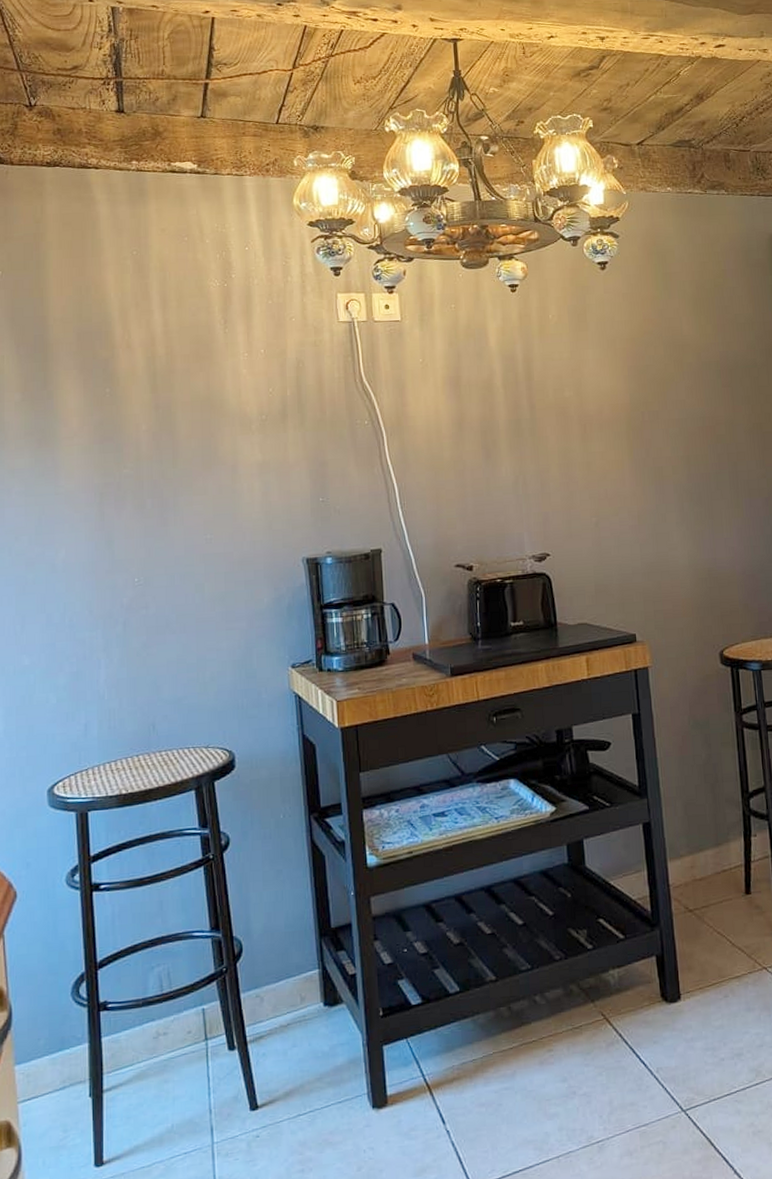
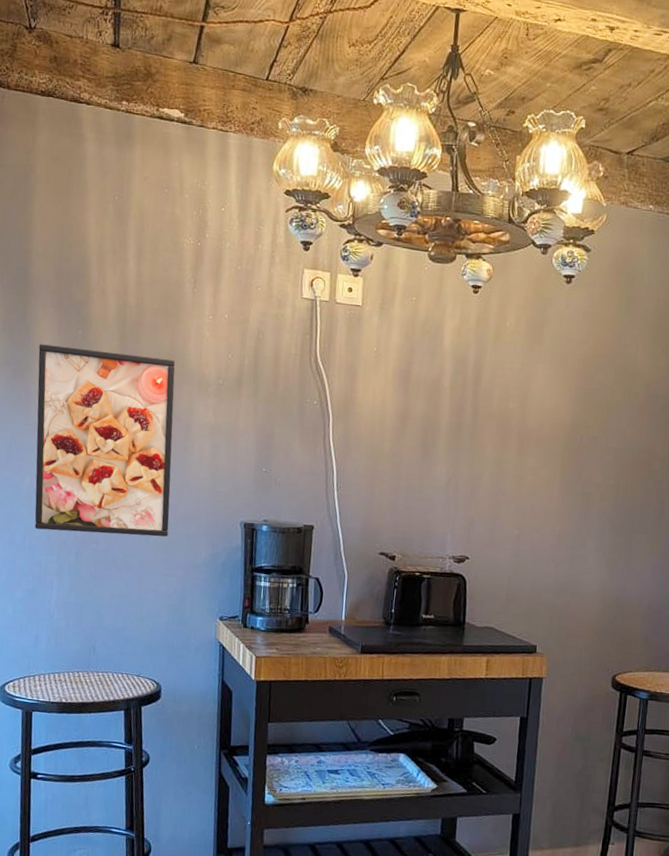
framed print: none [64,402,225,604] -> present [35,344,175,537]

